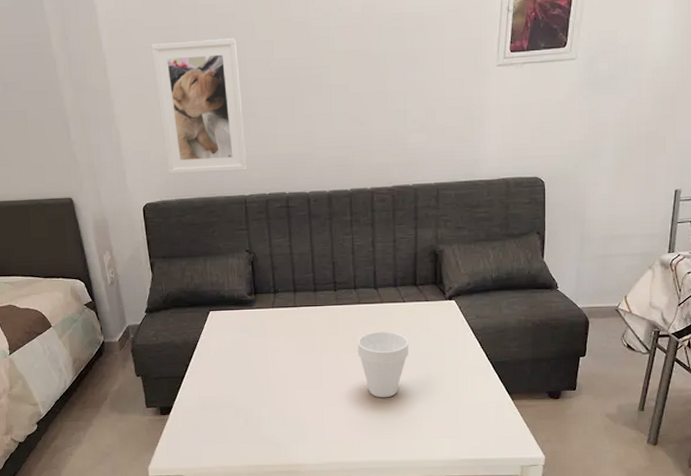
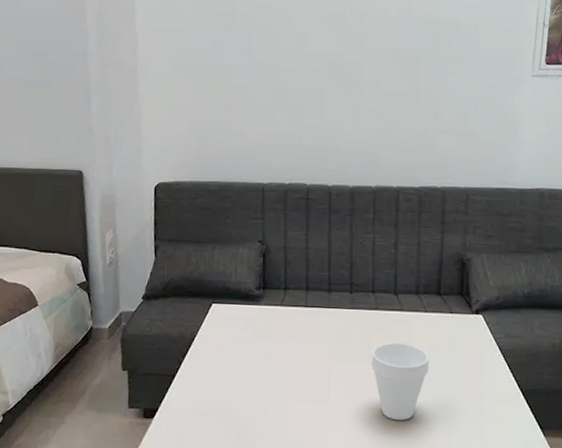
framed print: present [151,38,247,175] -> none [184,28,270,158]

